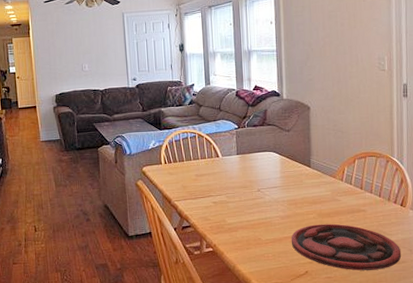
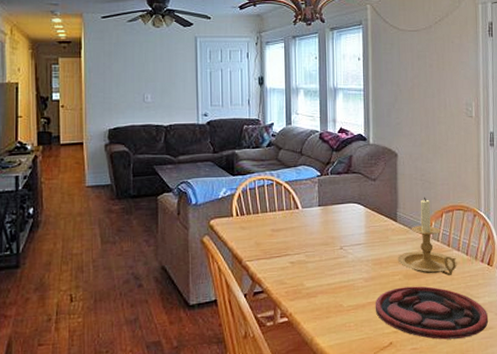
candle holder: none [311,145,371,215] -> present [397,197,458,275]

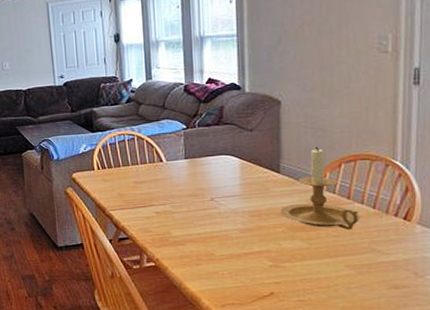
plate: present [375,286,489,340] -> none [252,239,402,295]

